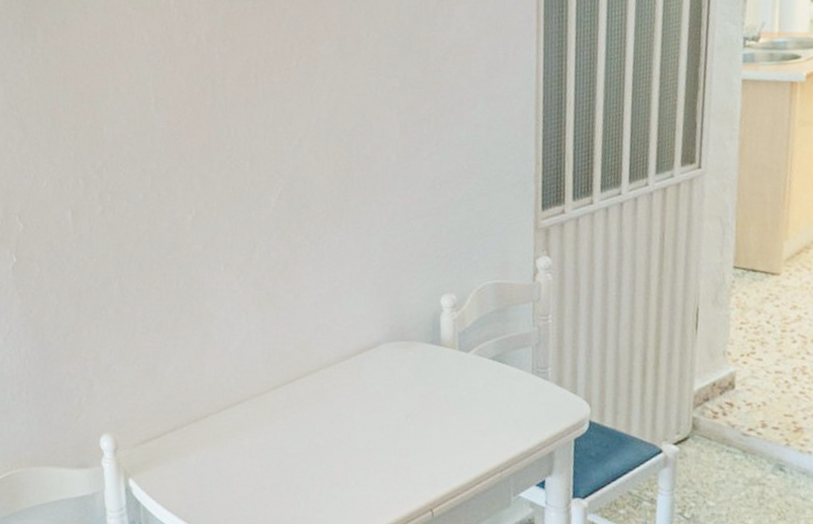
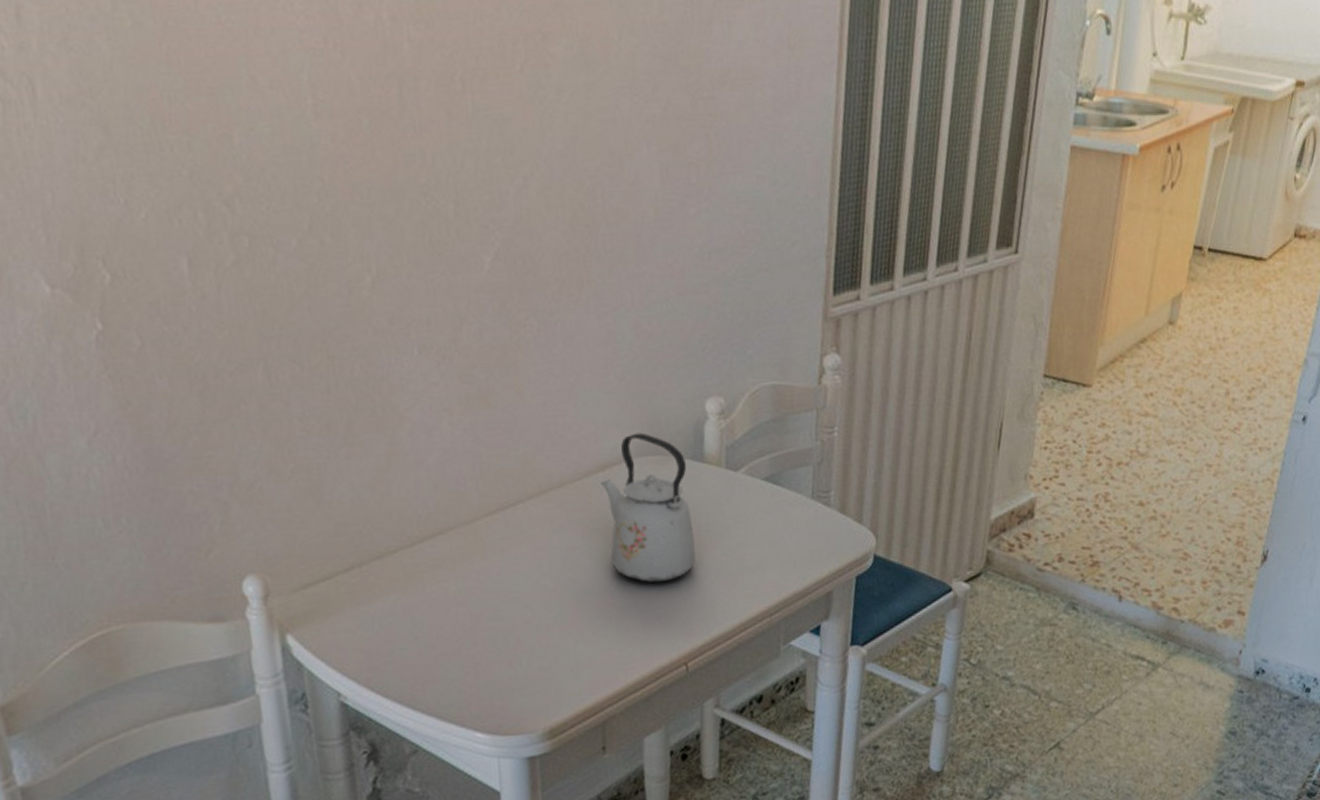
kettle: none [360,323,437,443] -> present [601,432,696,583]

